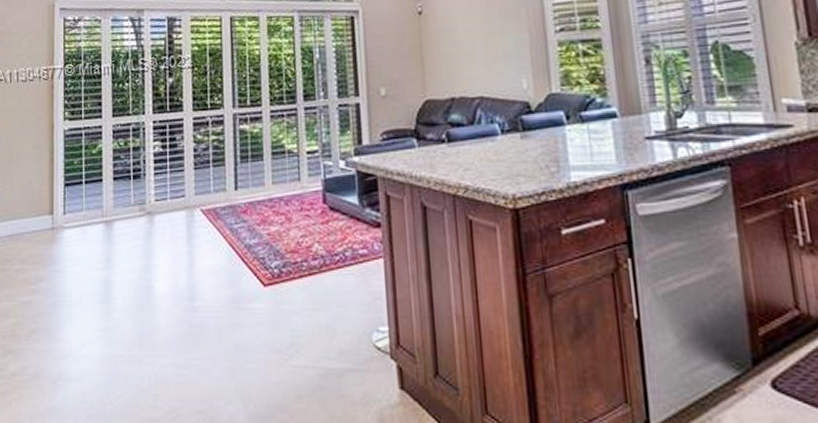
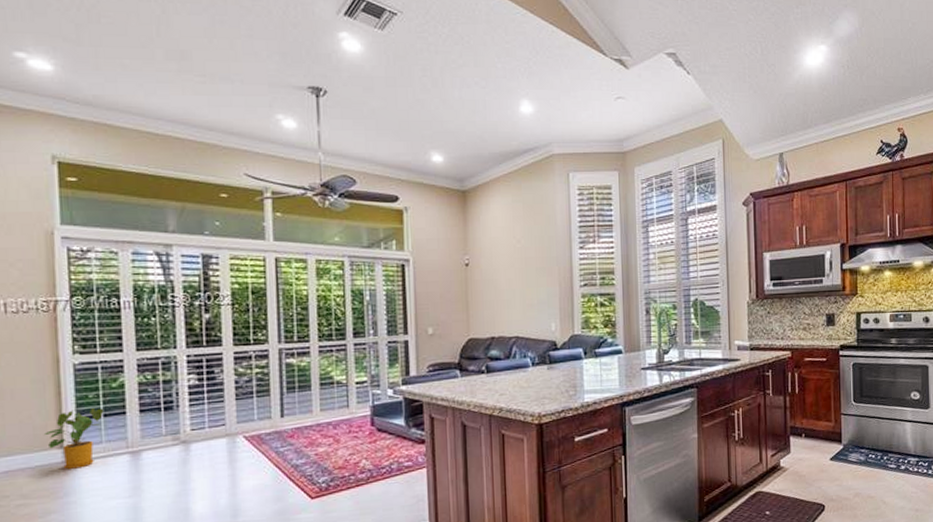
house plant: none [40,175,85,236] -> present [45,408,104,469]

